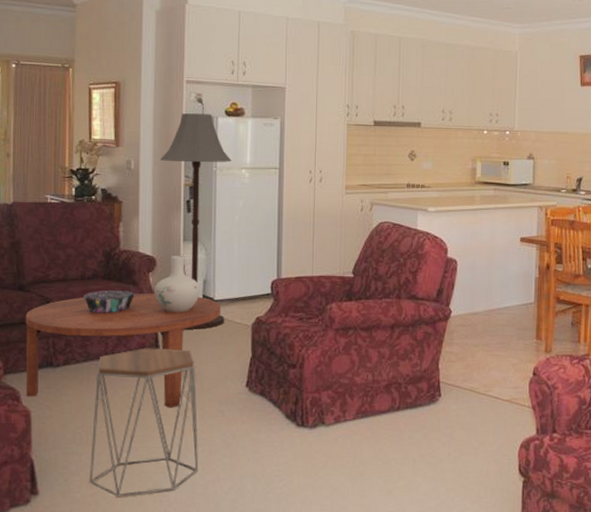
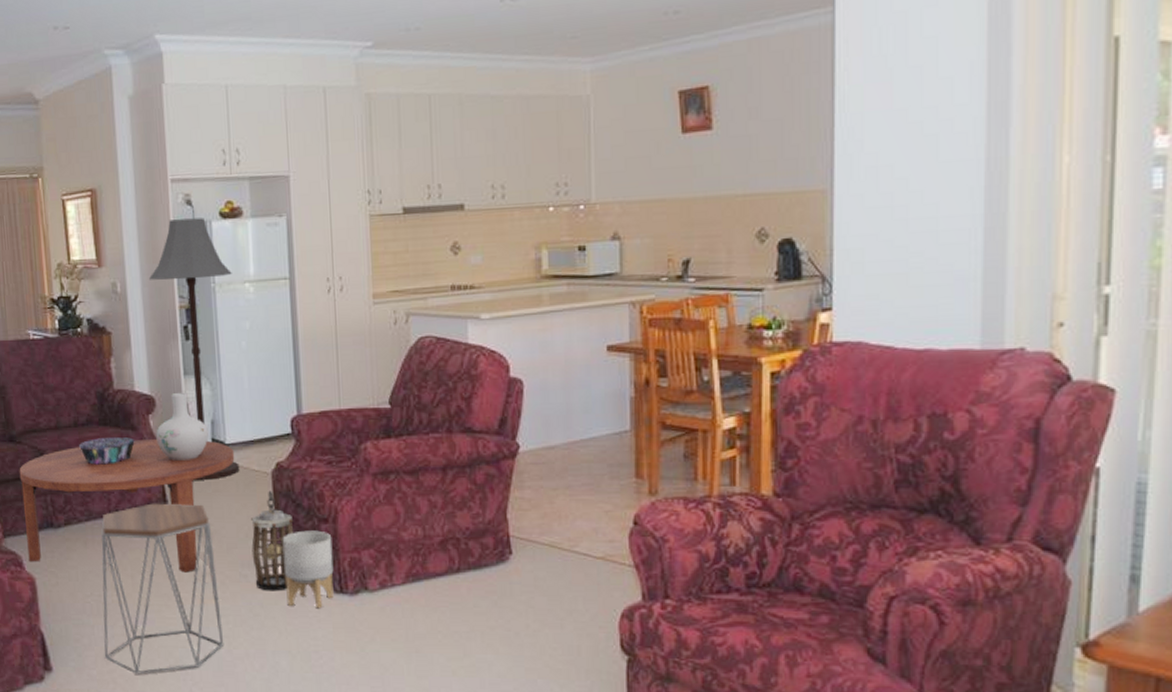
lantern: none [229,340,267,425] -> present [251,490,294,591]
planter: none [255,374,298,440] -> present [282,530,334,609]

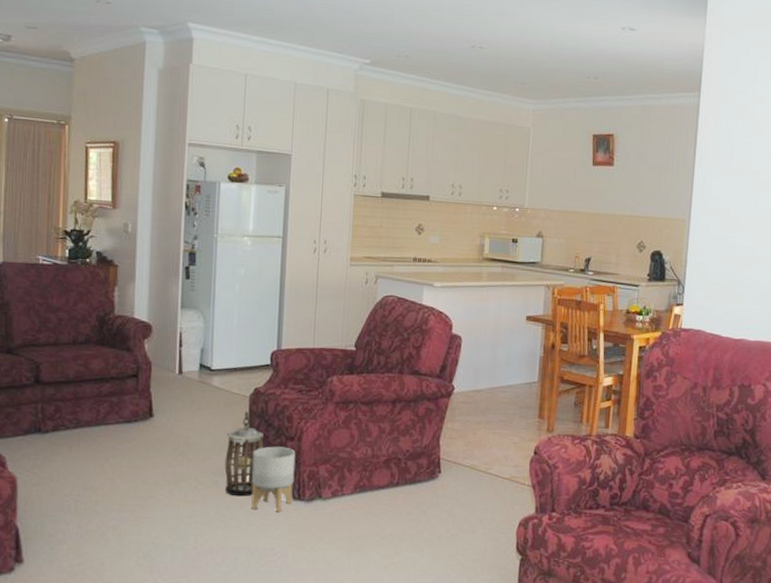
coffee table: present [19,438,235,573] -> none [12,360,219,478]
decorative bowl: present [79,436,135,465] -> none [75,355,129,380]
side table: present [101,503,224,675] -> none [76,416,192,567]
floor lamp: present [149,217,240,480] -> none [159,177,234,399]
vase: present [156,392,209,461] -> none [149,322,197,381]

